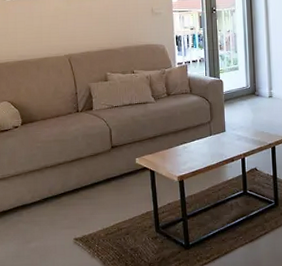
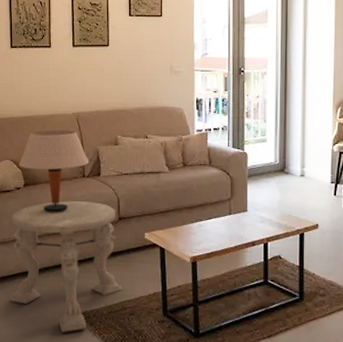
side table: none [10,134,117,258] -> present [9,201,122,332]
table lamp: none [16,70,82,147] -> present [19,130,89,212]

